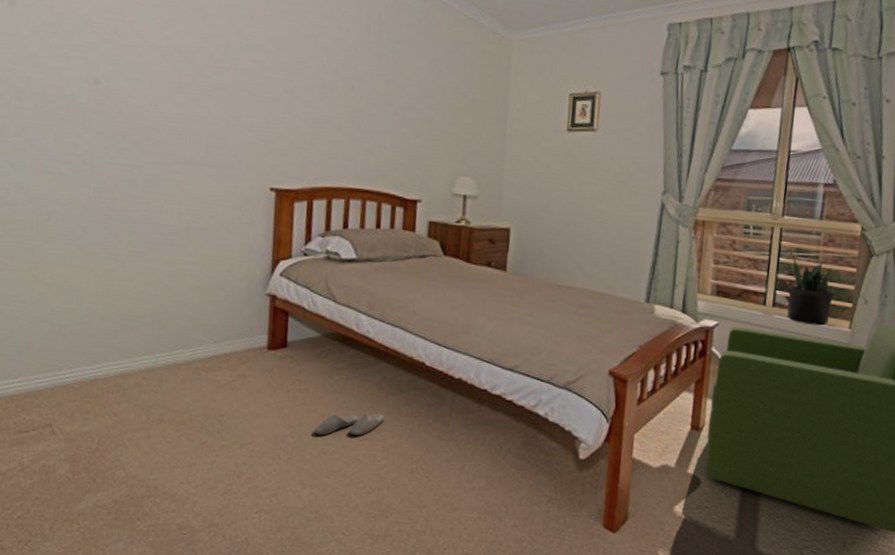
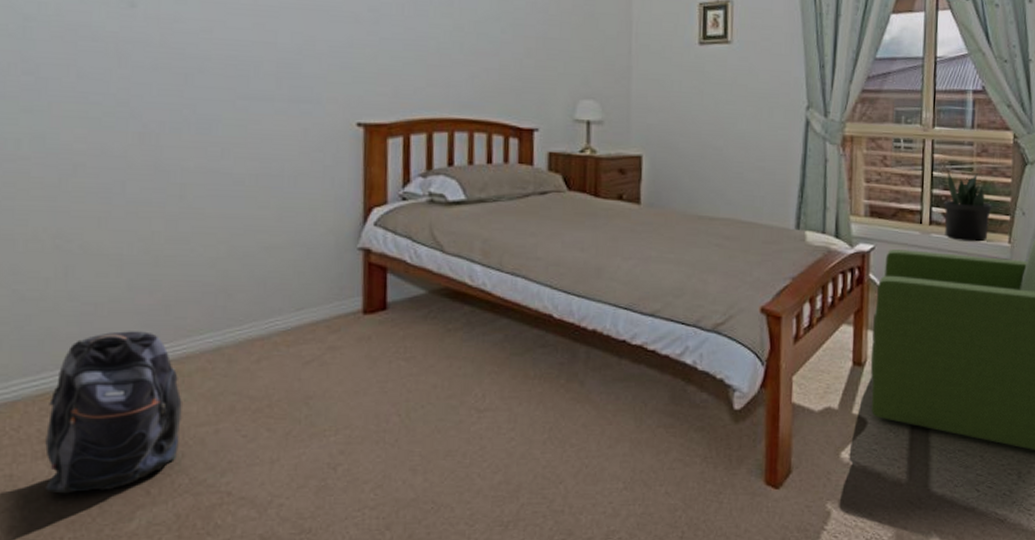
backpack: none [18,349,123,476] -> present [45,331,182,494]
slippers: present [314,413,384,436] -> none [425,378,508,410]

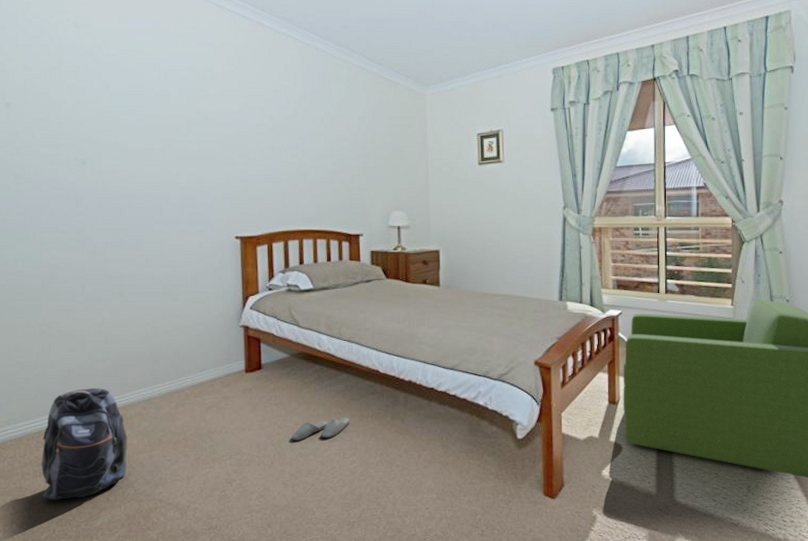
slippers: none [425,378,508,410] -> present [291,417,349,441]
planter: present [944,172,992,242] -> none [676,252,716,305]

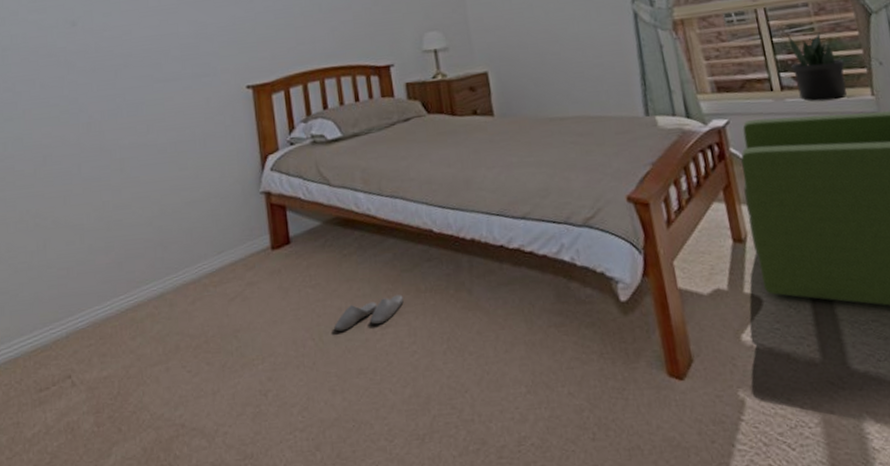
backpack: present [41,388,127,500] -> none [40,287,140,436]
planter: none [676,252,716,305] -> present [788,32,847,102]

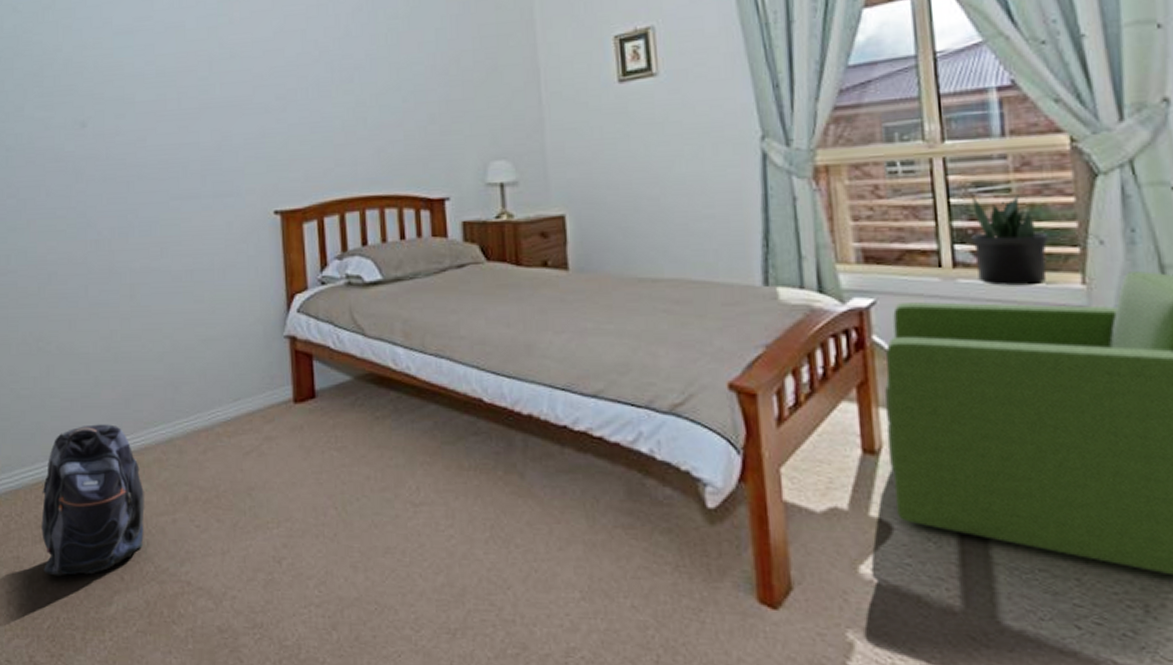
backpack: none [40,287,140,436] -> present [41,424,145,576]
slippers: present [334,295,404,332] -> none [360,470,442,503]

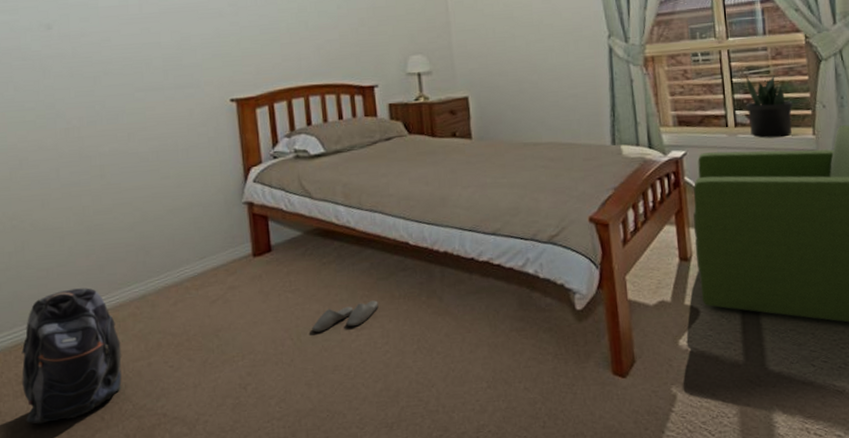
slippers: none [360,470,442,503] -> present [312,300,378,333]

